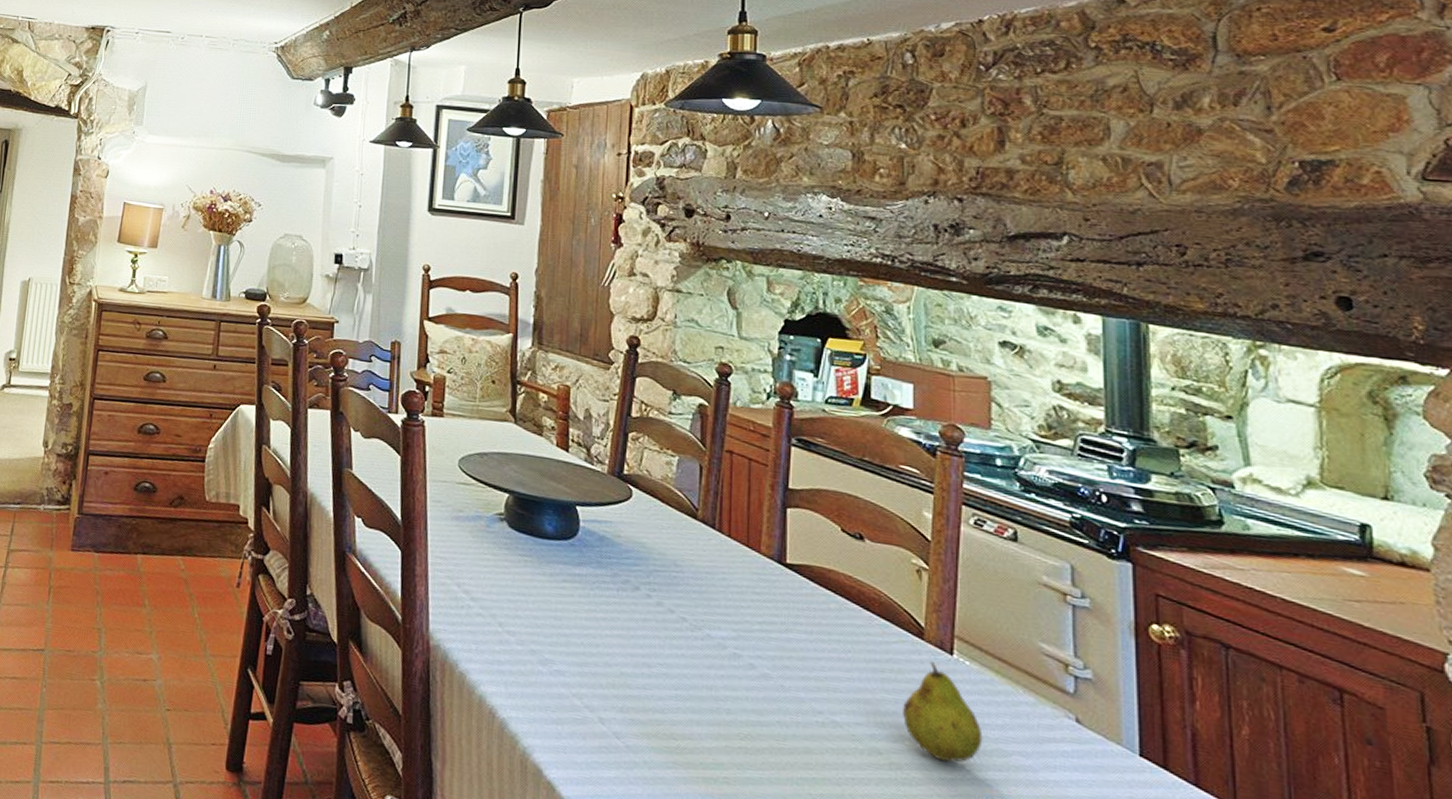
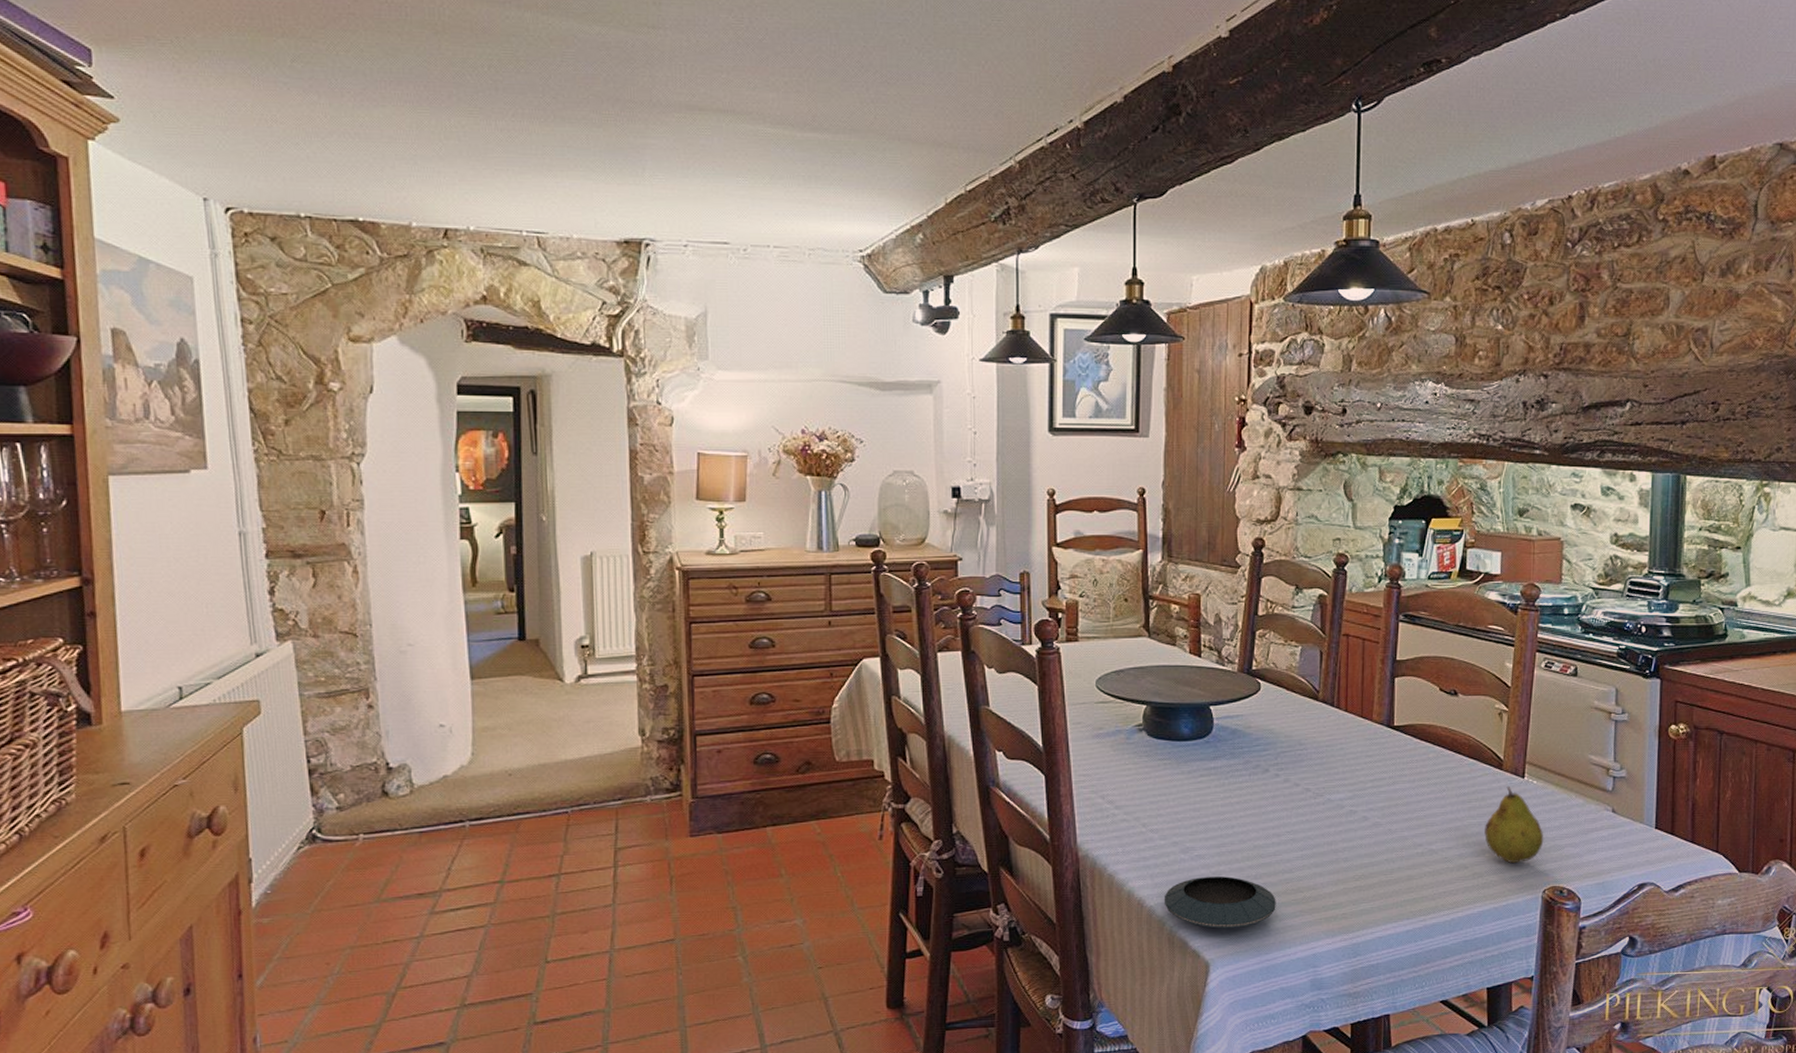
saucer: none [517,696,645,767] -> present [1164,876,1276,928]

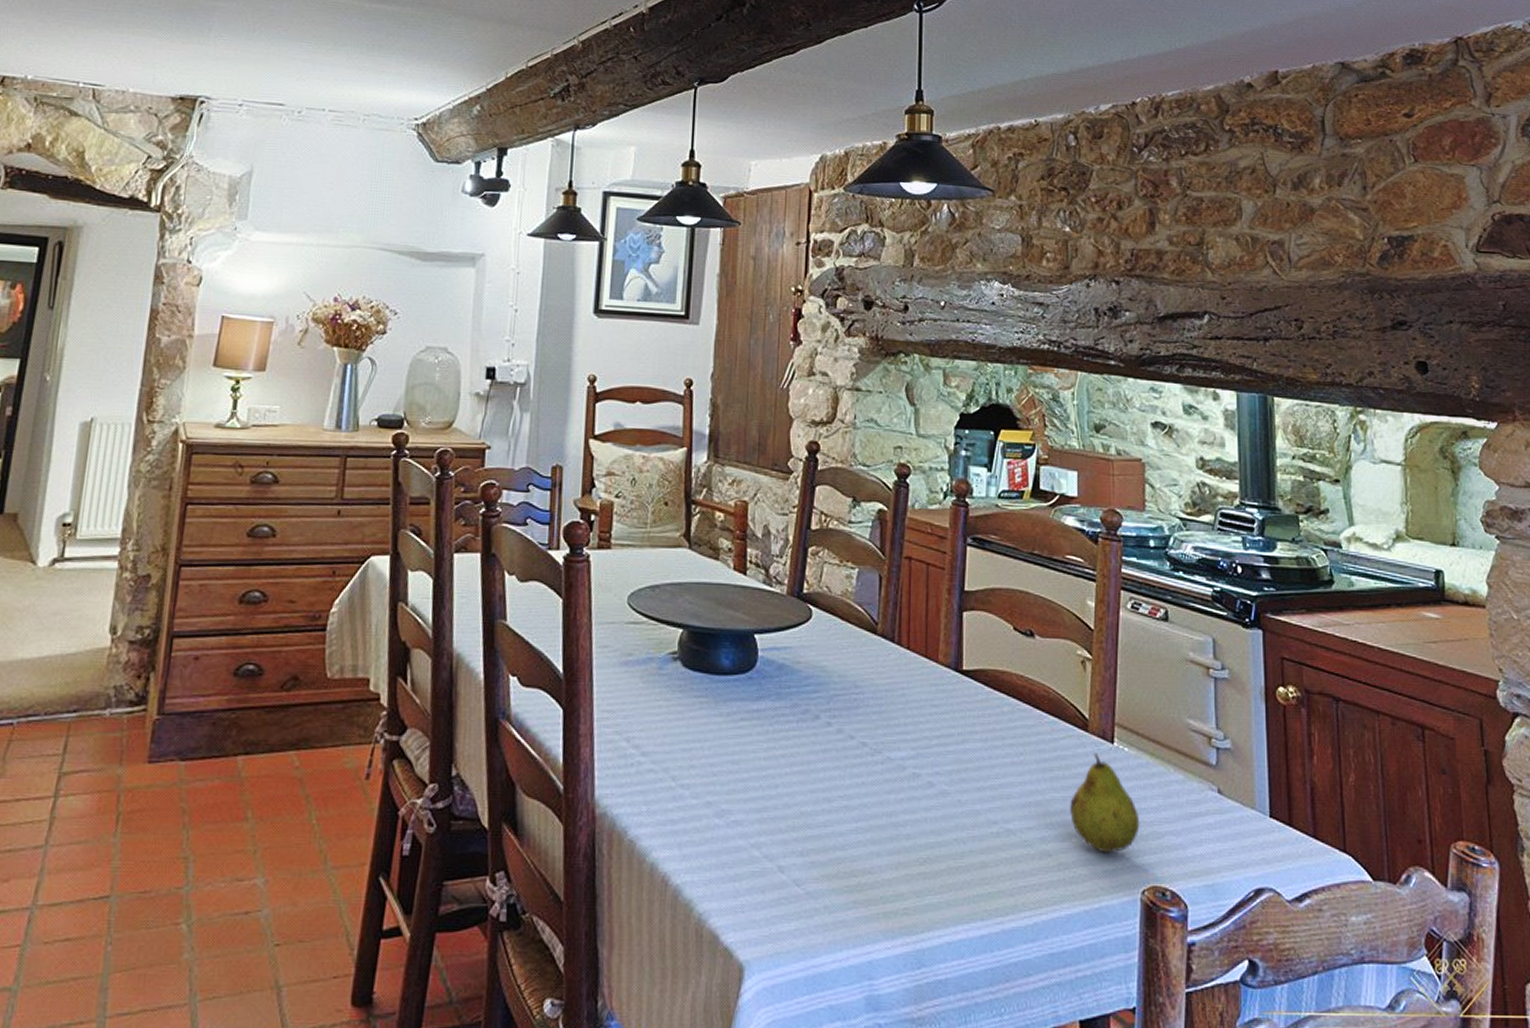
saucer: present [1164,876,1276,928] -> none [692,850,826,920]

